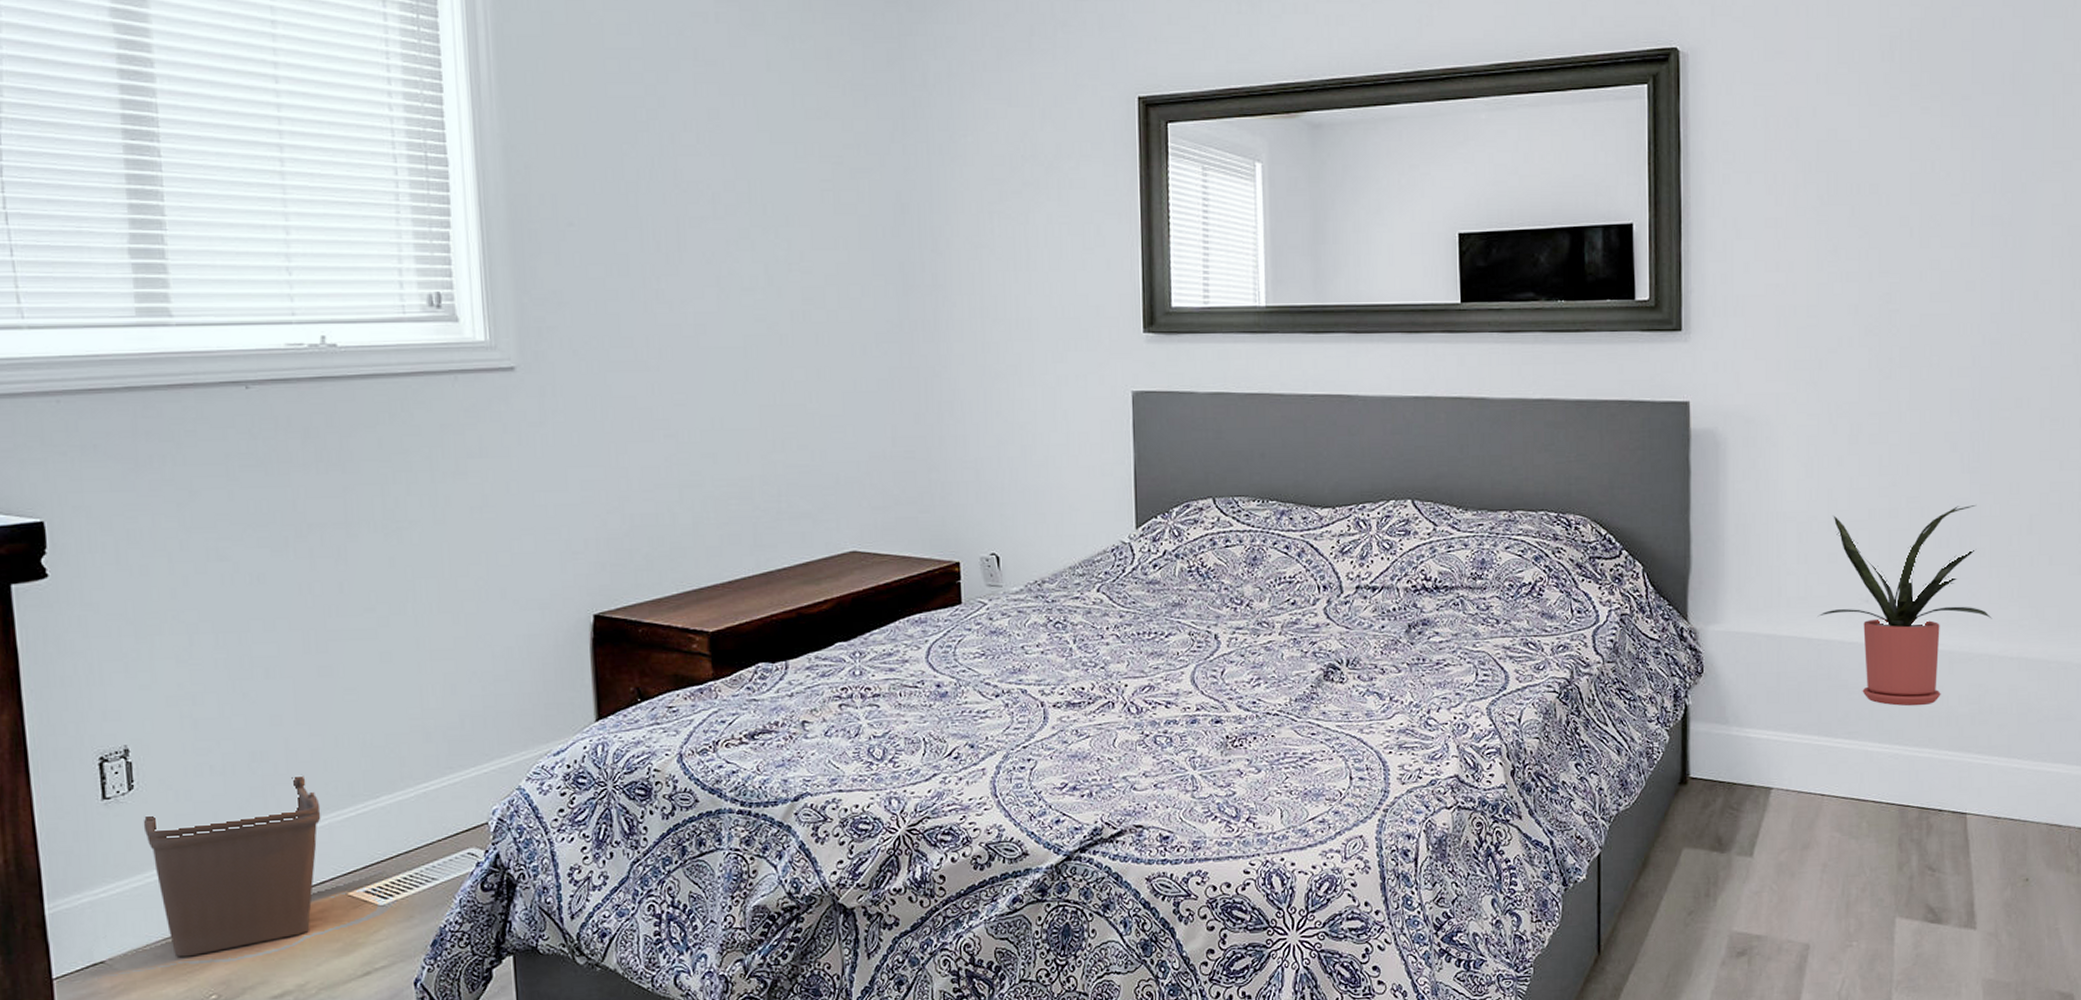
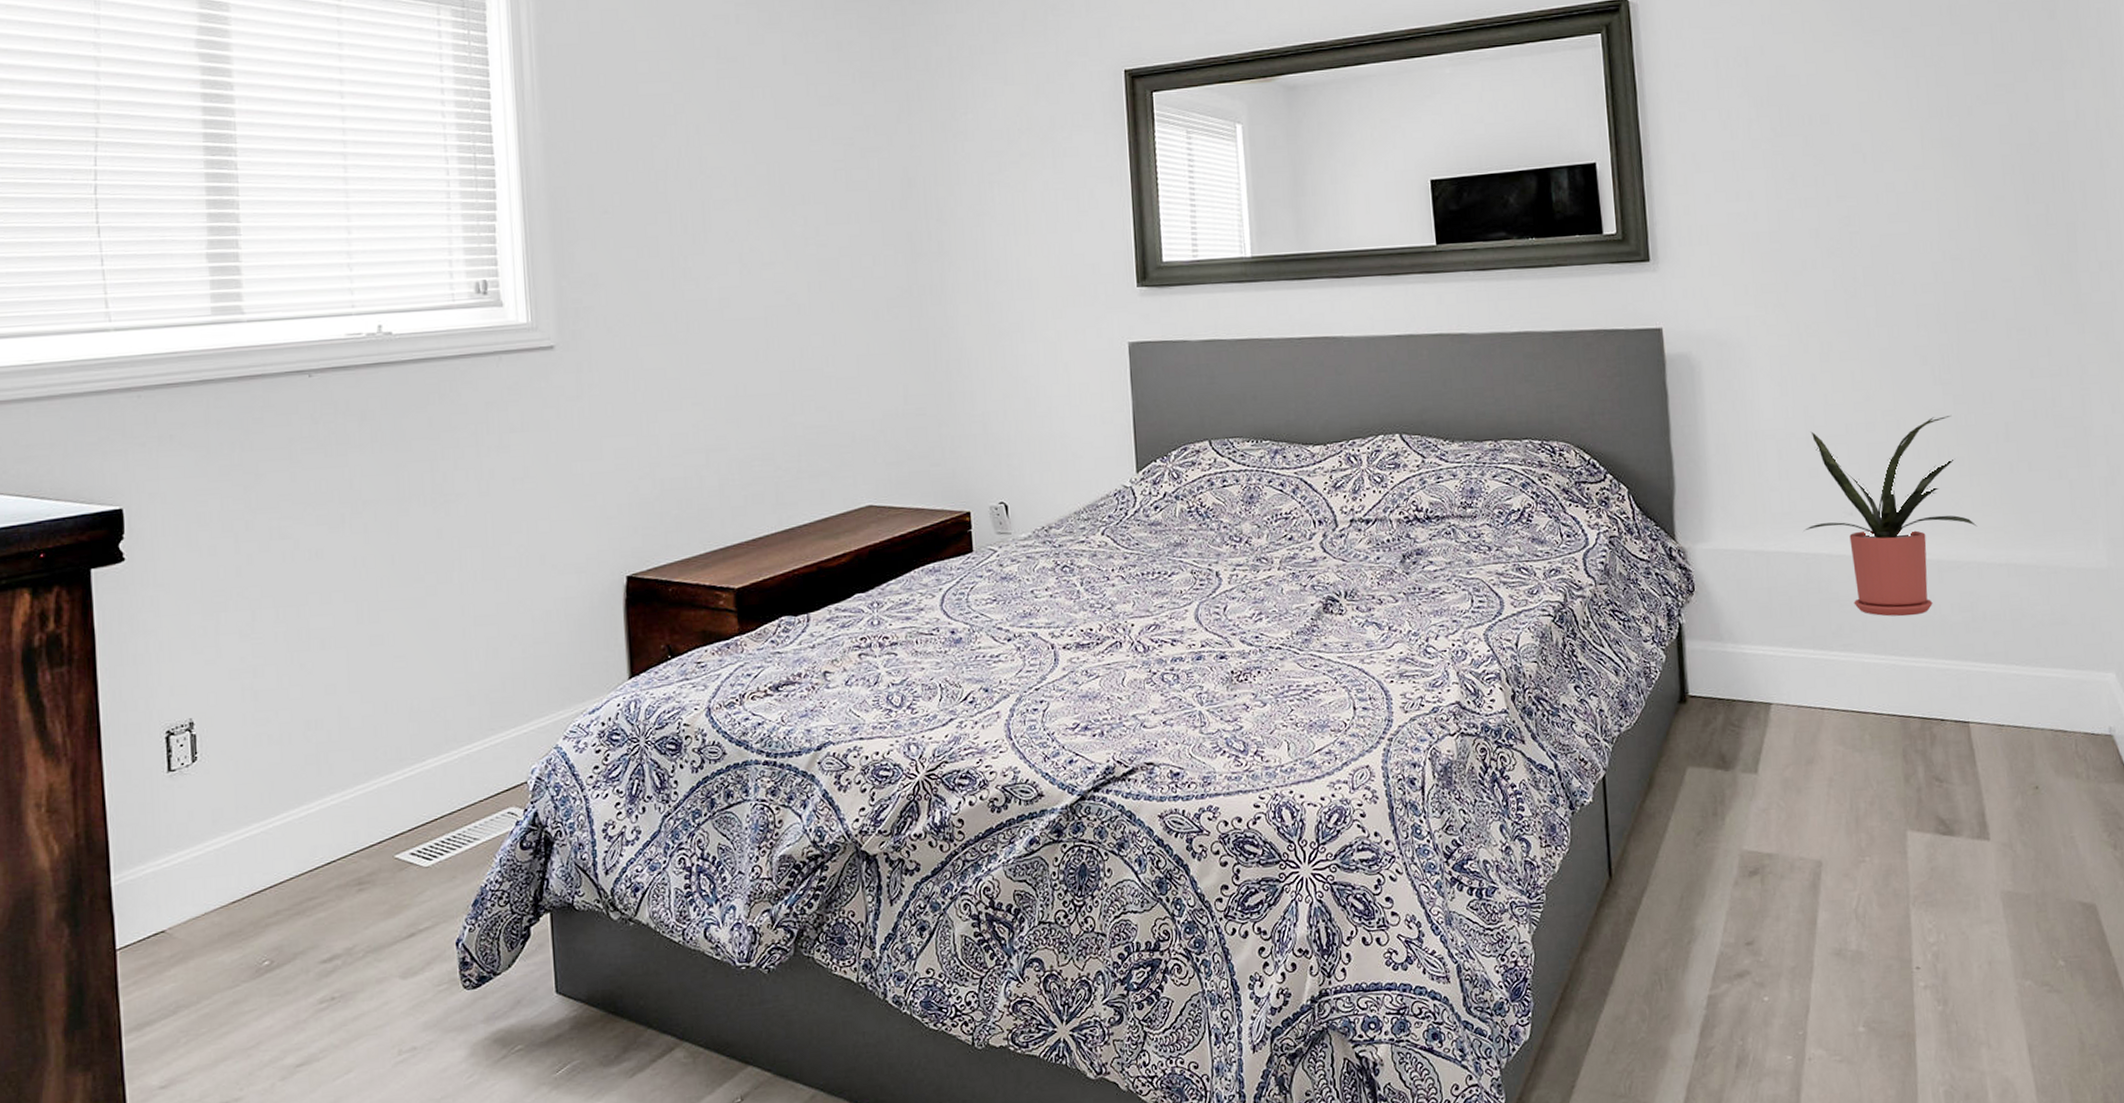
bicycle basket: present [143,774,321,958] -> none [205,740,371,925]

